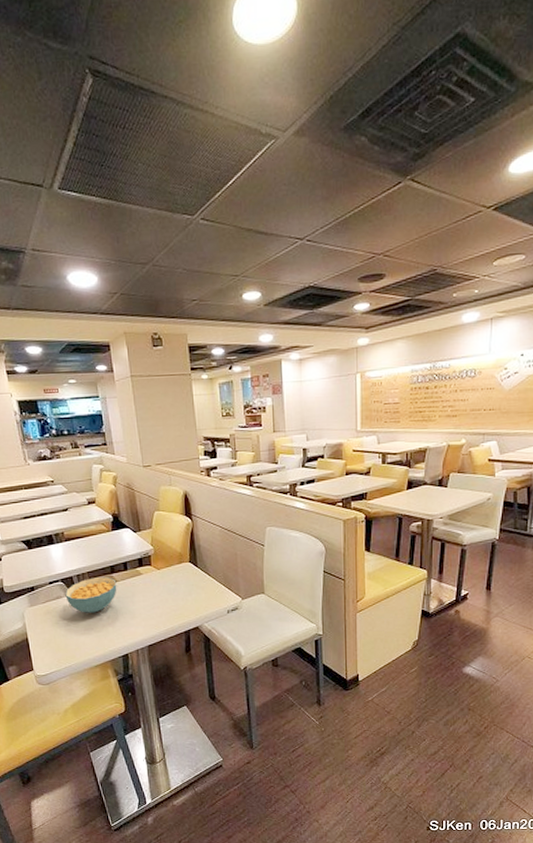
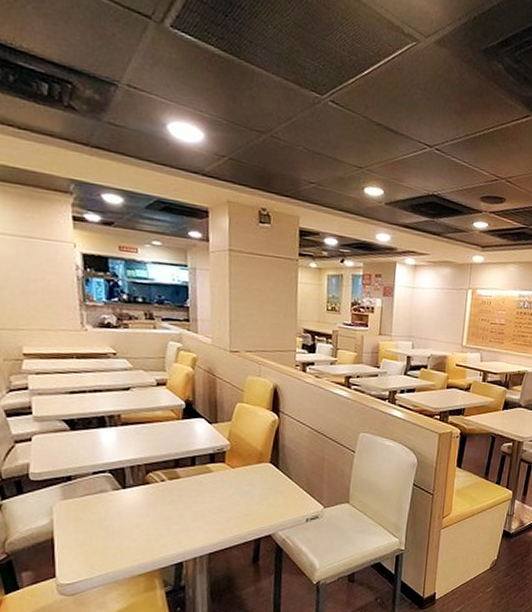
cereal bowl: present [65,577,117,613] -> none [112,471,180,512]

